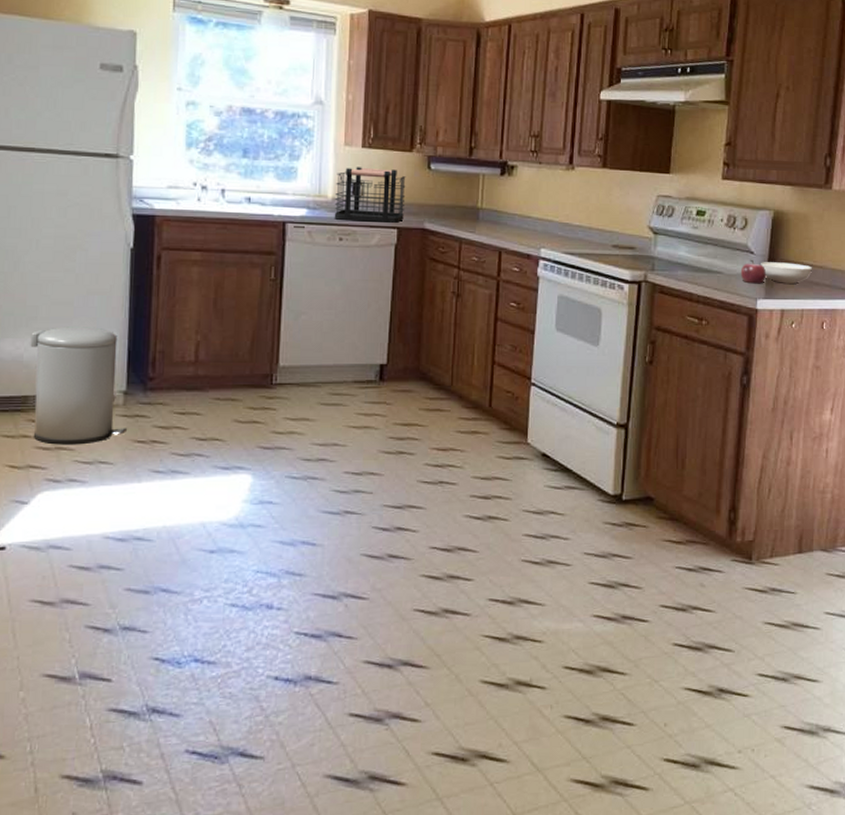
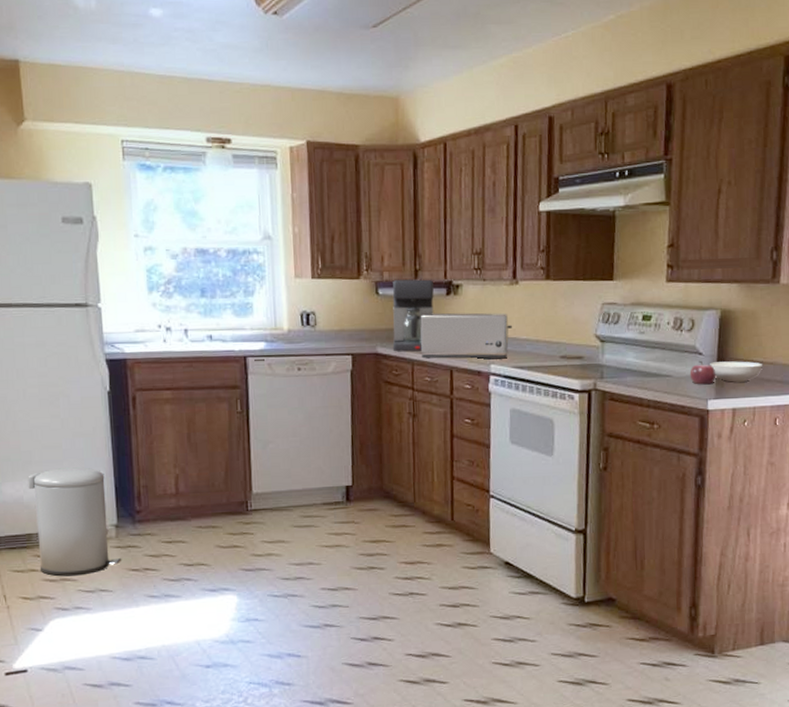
dish rack: present [334,167,406,224] -> none [290,297,357,351]
coffee maker: none [441,156,488,231] -> present [392,279,434,353]
toaster: none [469,192,565,244] -> present [420,312,512,360]

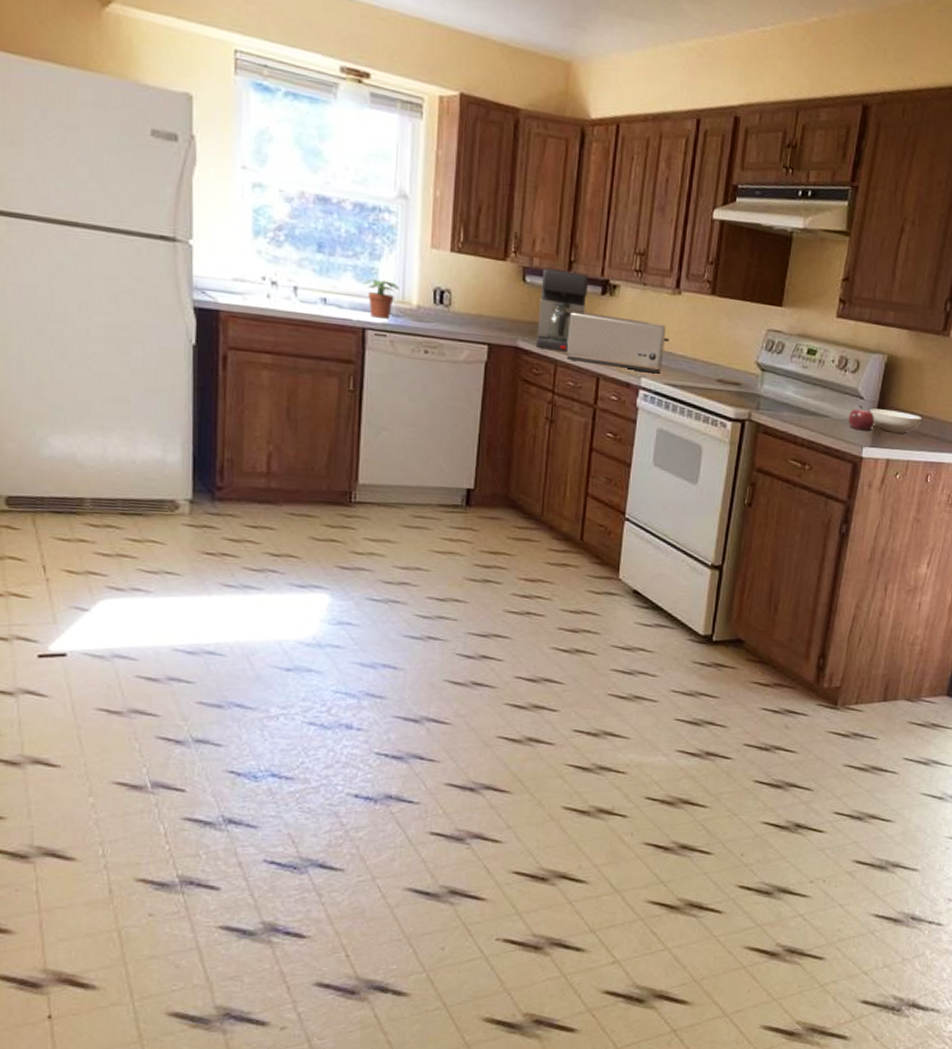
pedal bin: present [28,467,122,577] -> none [83,426,195,553]
potted plant: none [240,312,271,346] -> present [362,279,399,319]

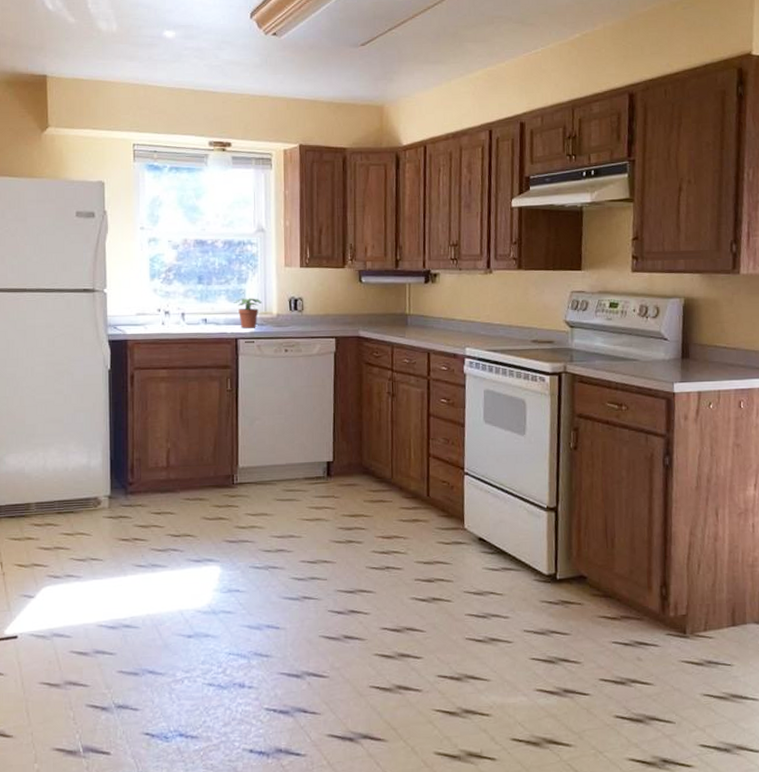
coffee maker: present [535,269,588,353] -> none [374,268,413,336]
toaster: present [566,311,669,374] -> none [399,299,486,343]
fruit: present [848,404,875,431] -> none [655,345,681,369]
bowl: present [870,408,923,435] -> none [675,346,727,368]

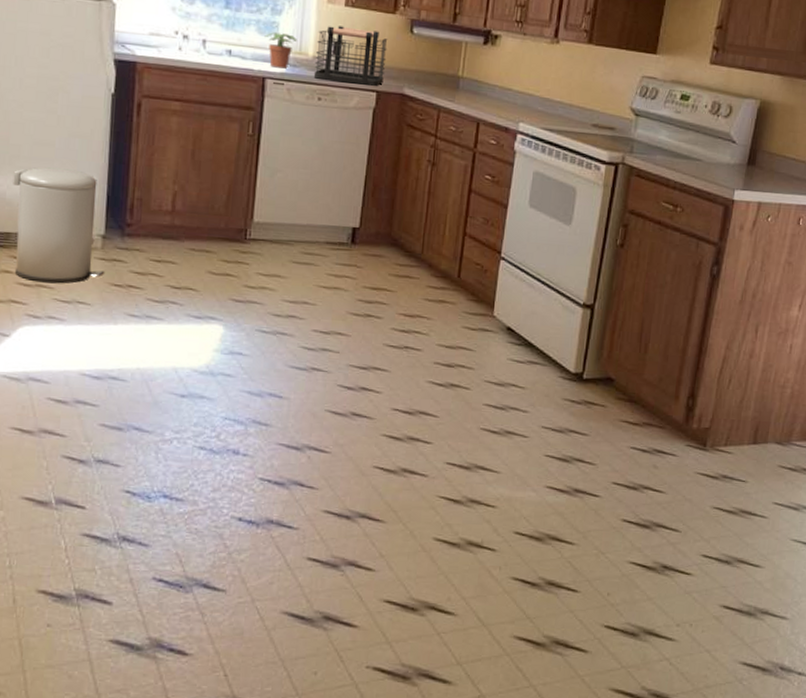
pedal bin: none [30,440,113,545] -> present [13,167,105,284]
dish rack: none [279,285,341,334] -> present [313,25,388,87]

